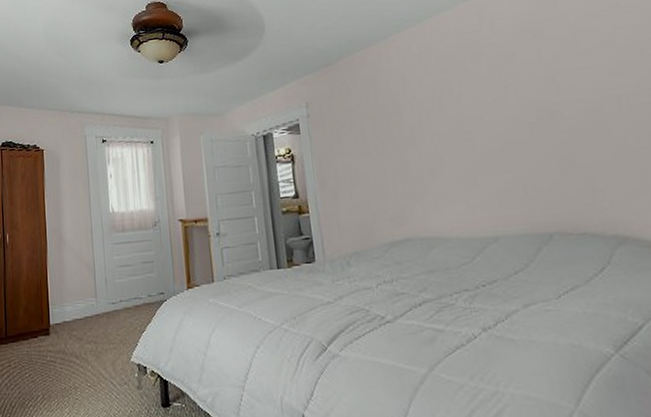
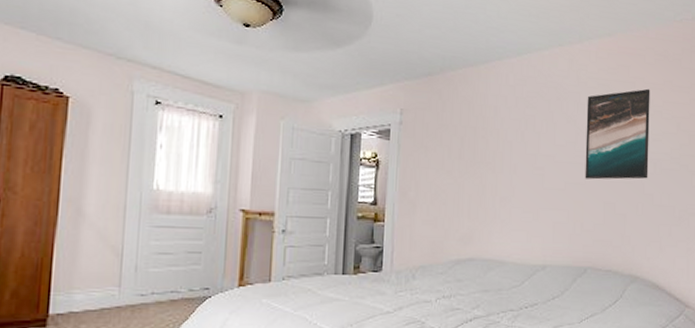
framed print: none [509,18,613,134] -> present [585,88,650,180]

